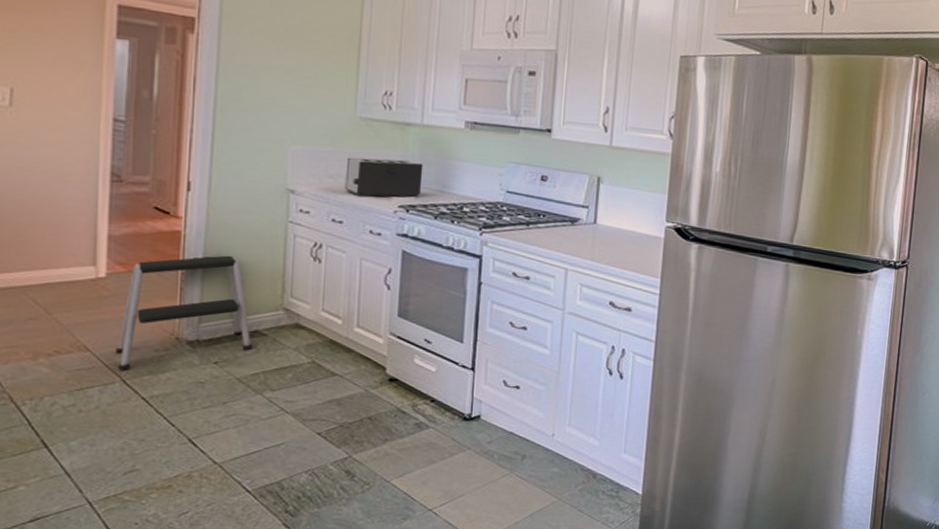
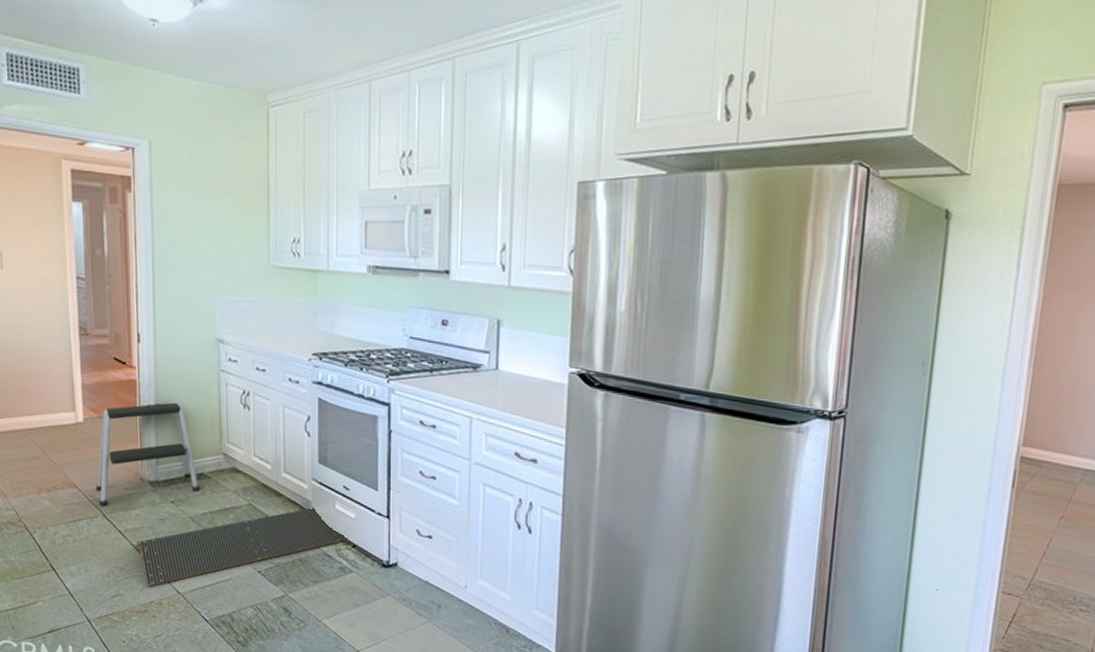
floor mat: none [163,362,426,459] -> present [135,507,348,587]
toaster: present [345,157,424,197] -> none [264,306,332,346]

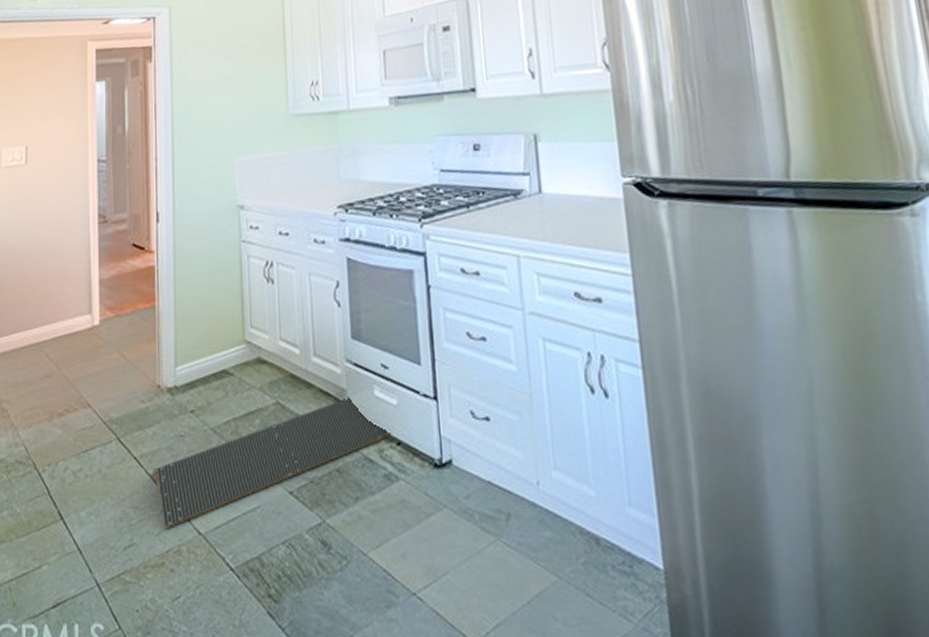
step stool: present [95,402,201,506] -> none [110,287,223,427]

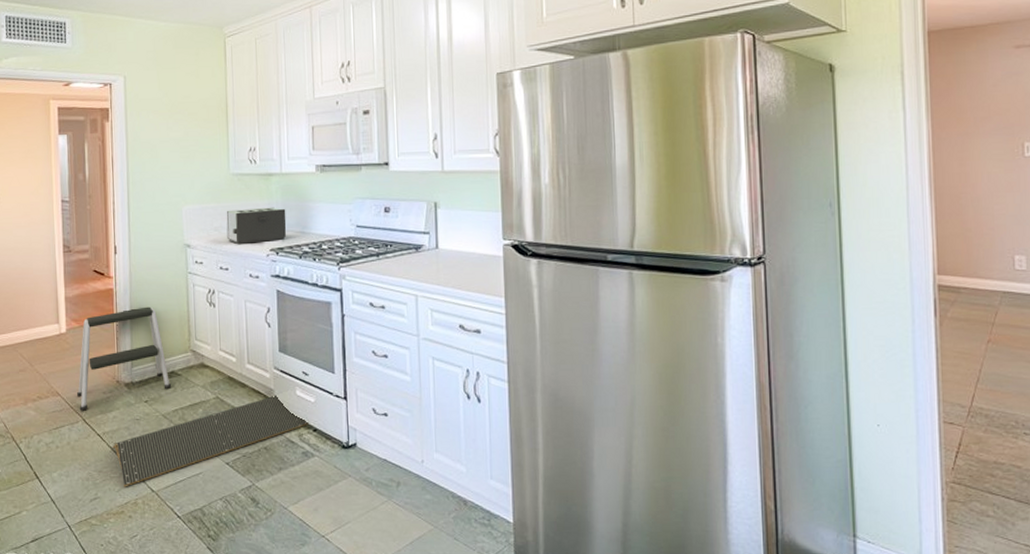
step stool: none [110,287,223,427] -> present [76,306,172,411]
toaster: none [285,152,357,203] -> present [226,207,287,245]

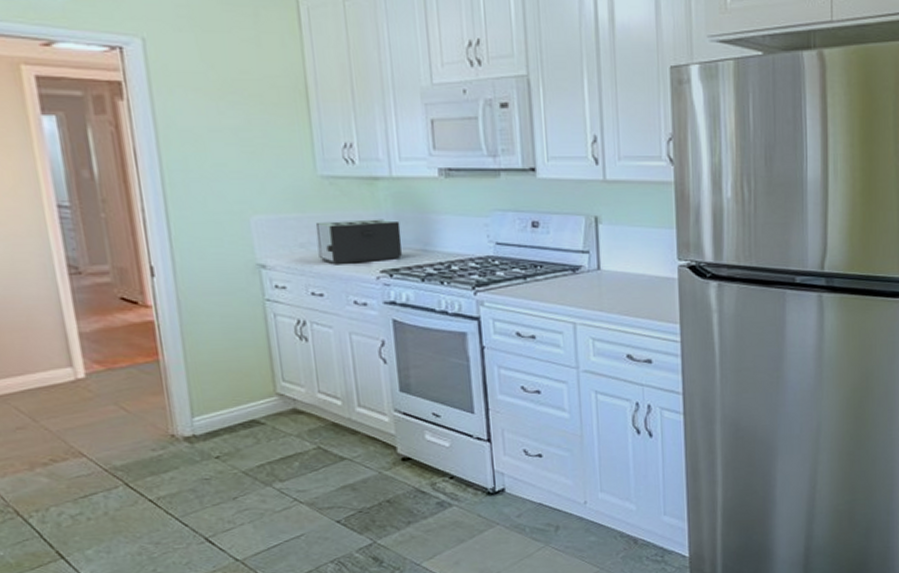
step stool: present [76,306,172,411] -> none [110,342,254,474]
floor mat: present [113,395,309,487] -> none [173,441,443,559]

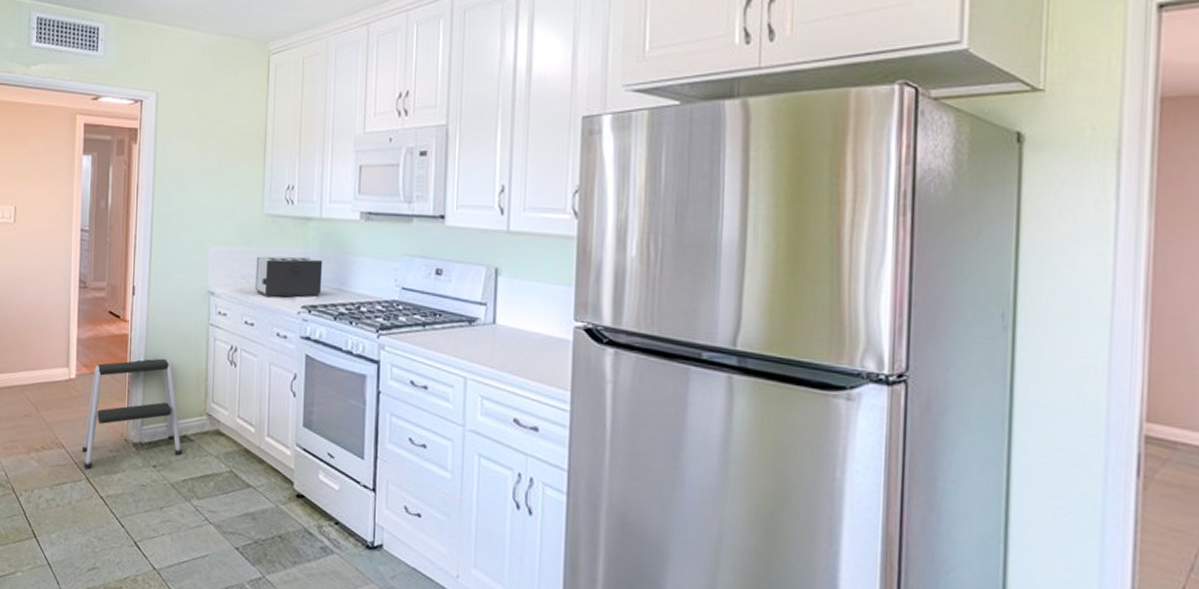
step stool: none [110,342,254,474] -> present [81,358,183,469]

